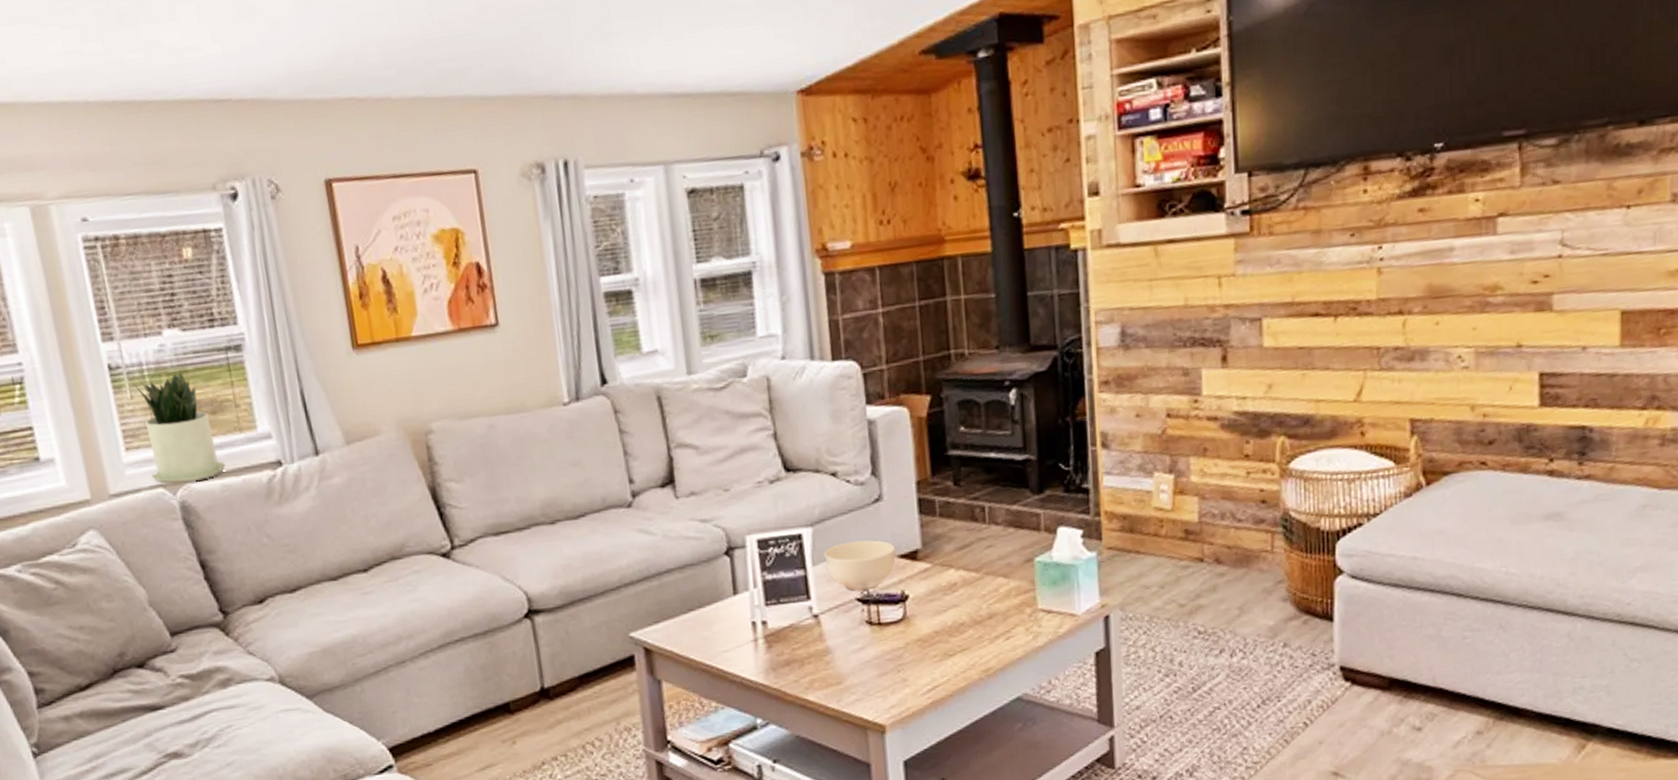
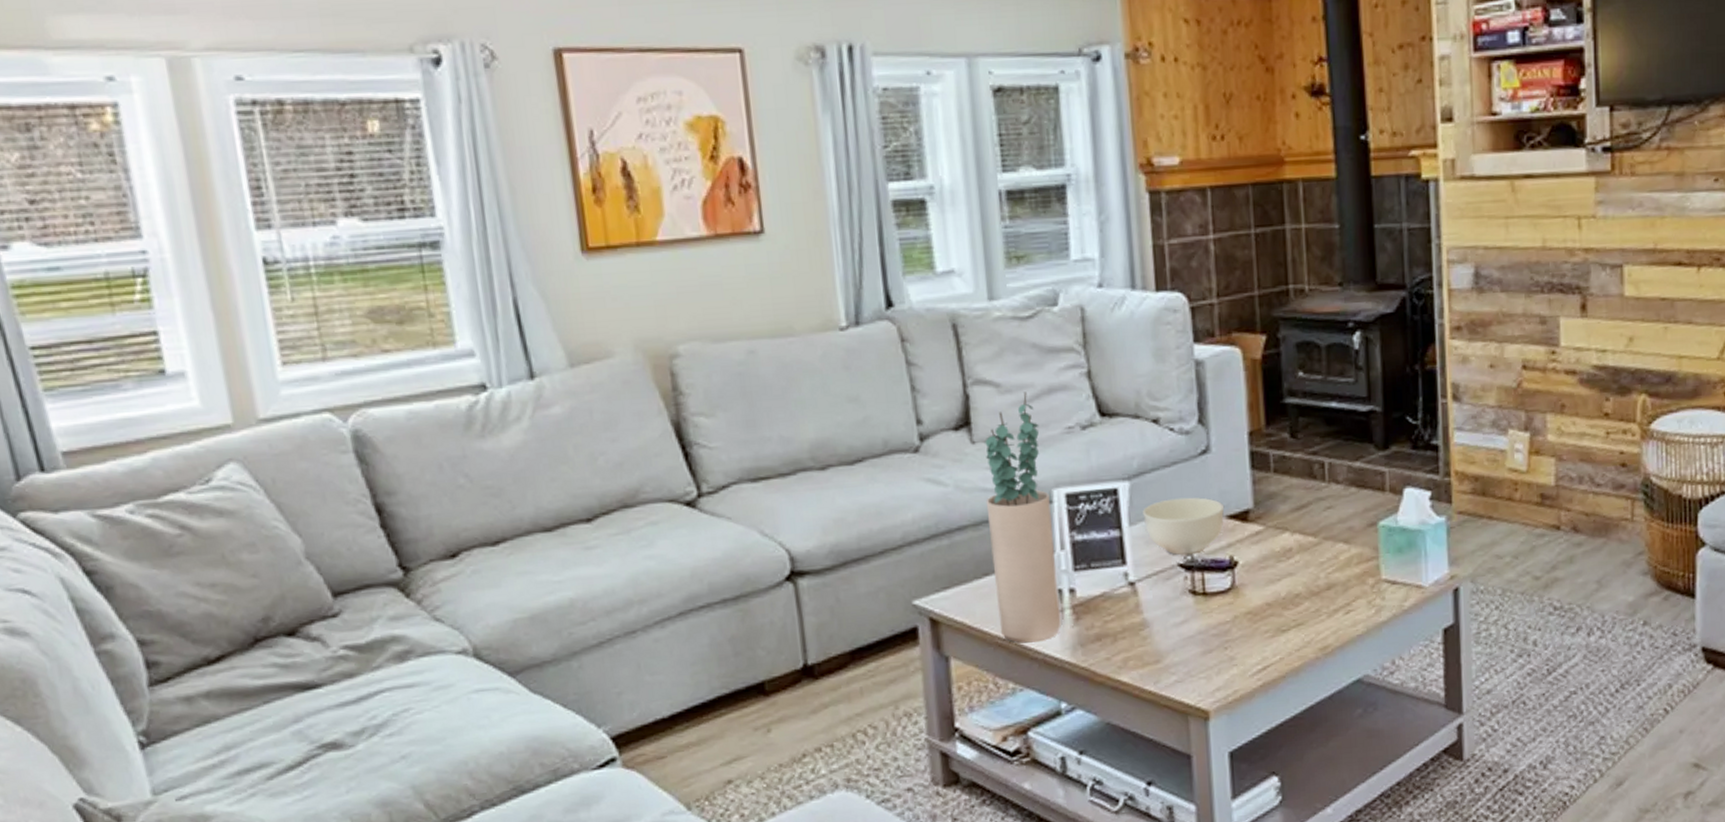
planter: present [132,369,226,484] -> none [294,268,414,409]
vase: none [687,452,756,668] -> present [985,392,1061,643]

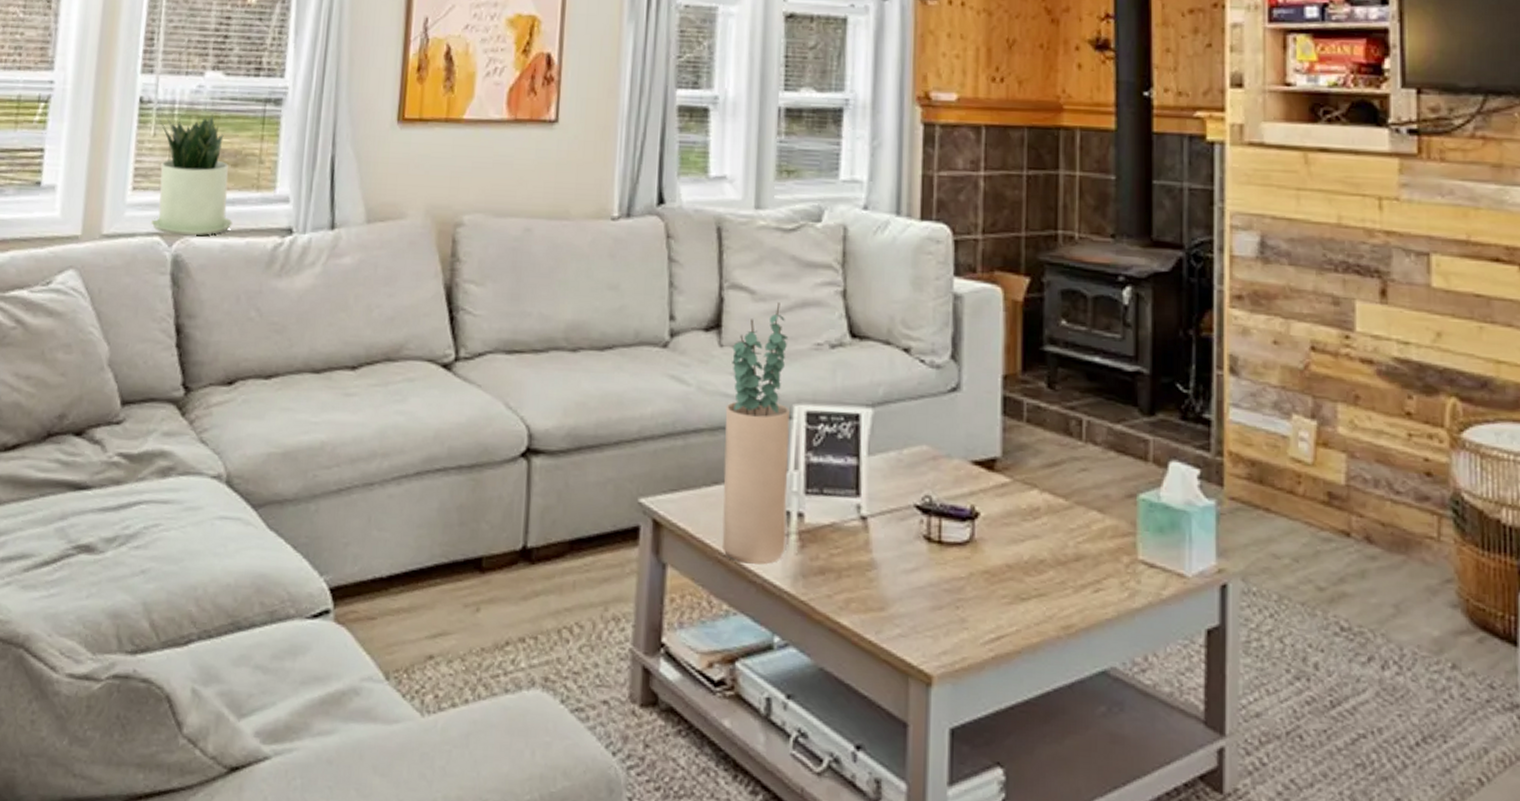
planter: none [294,268,414,409] -> present [151,114,233,236]
bowl: present [1142,497,1225,556] -> none [883,433,970,497]

